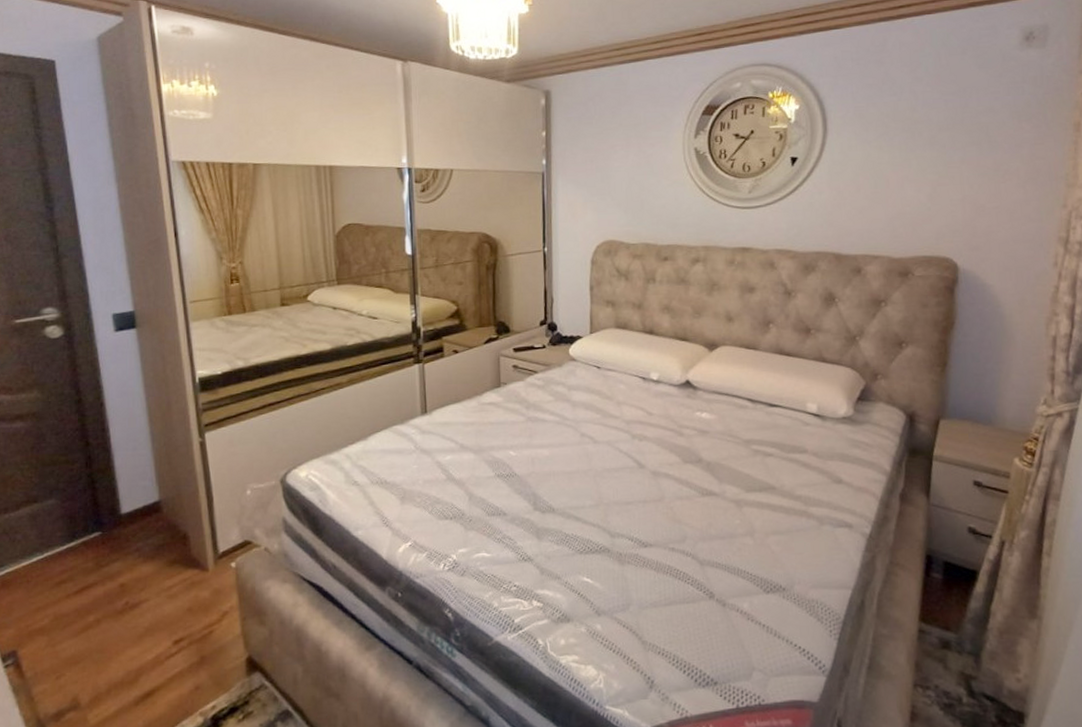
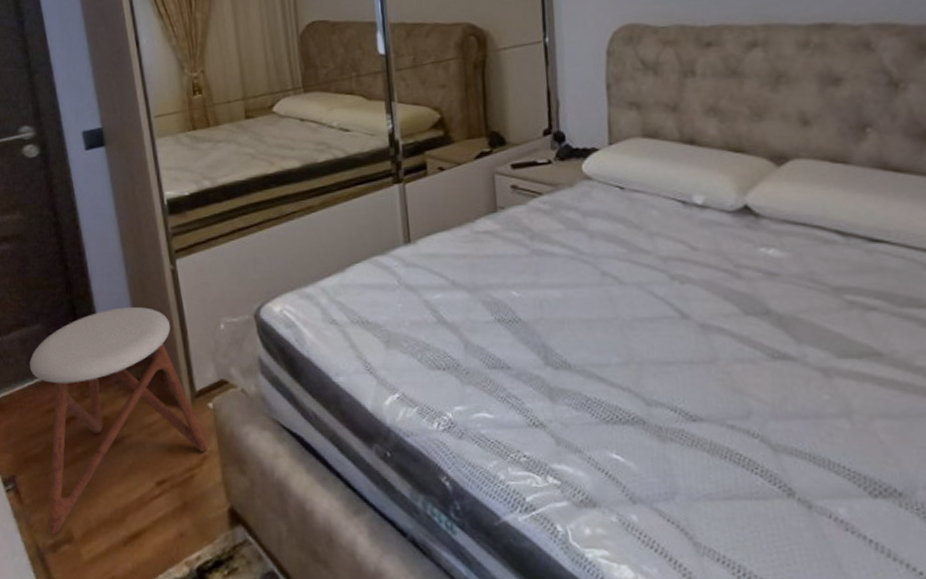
stool: none [40,478,230,705] -> present [30,307,209,535]

